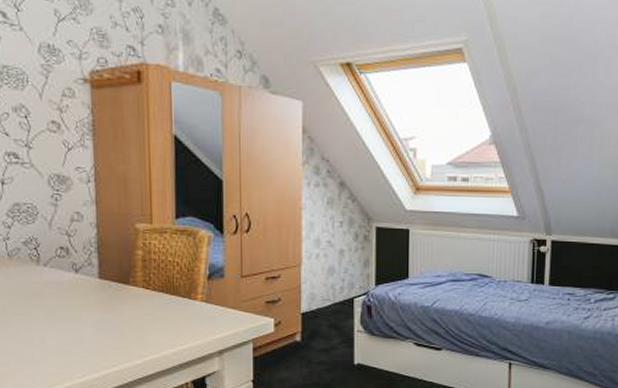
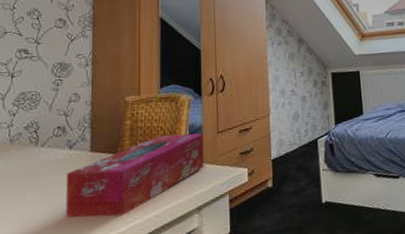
tissue box: none [73,271,225,348] -> present [65,133,204,218]

